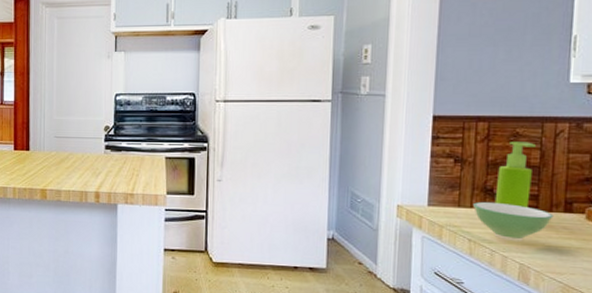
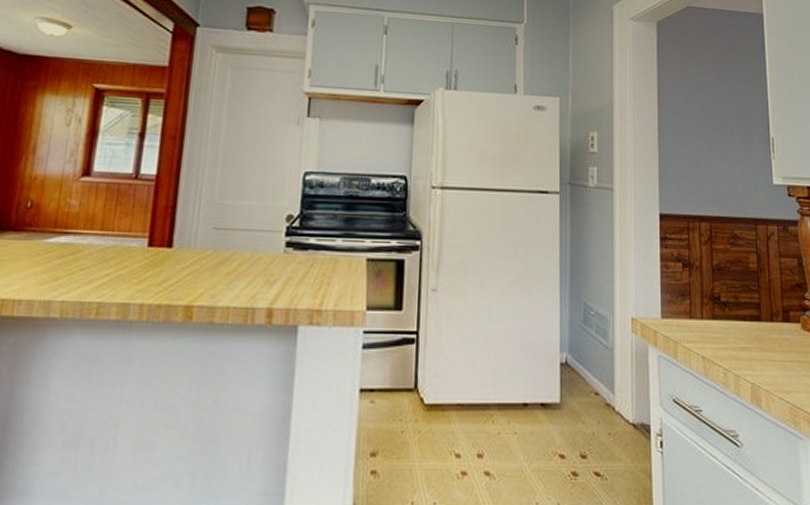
bowl: present [472,201,554,243] -> none [703,311,775,358]
soap dispenser: present [494,141,536,207] -> none [722,244,753,317]

